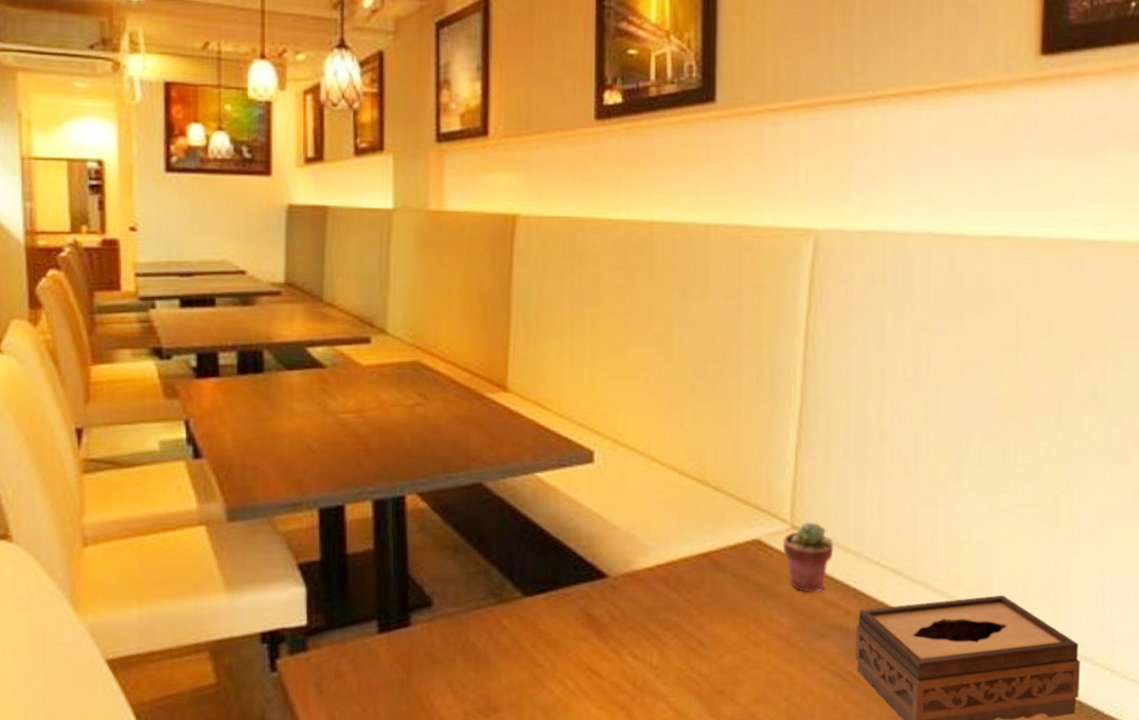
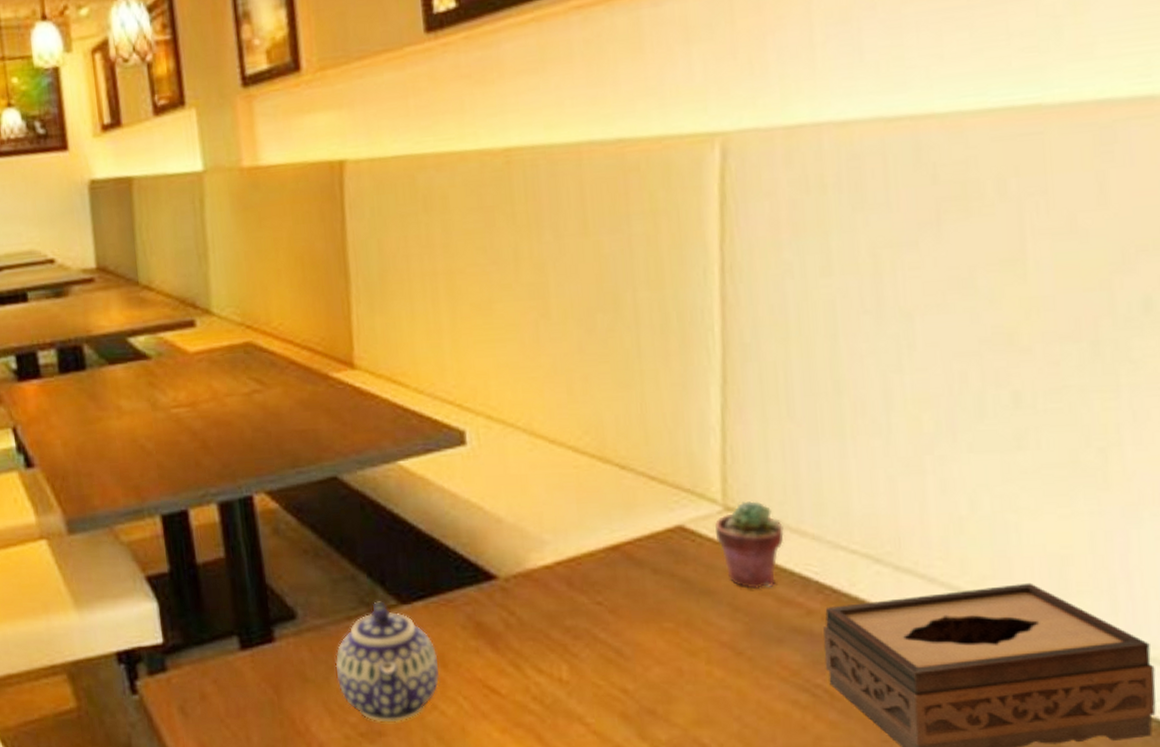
teapot: none [462,593,552,700] -> present [335,601,440,723]

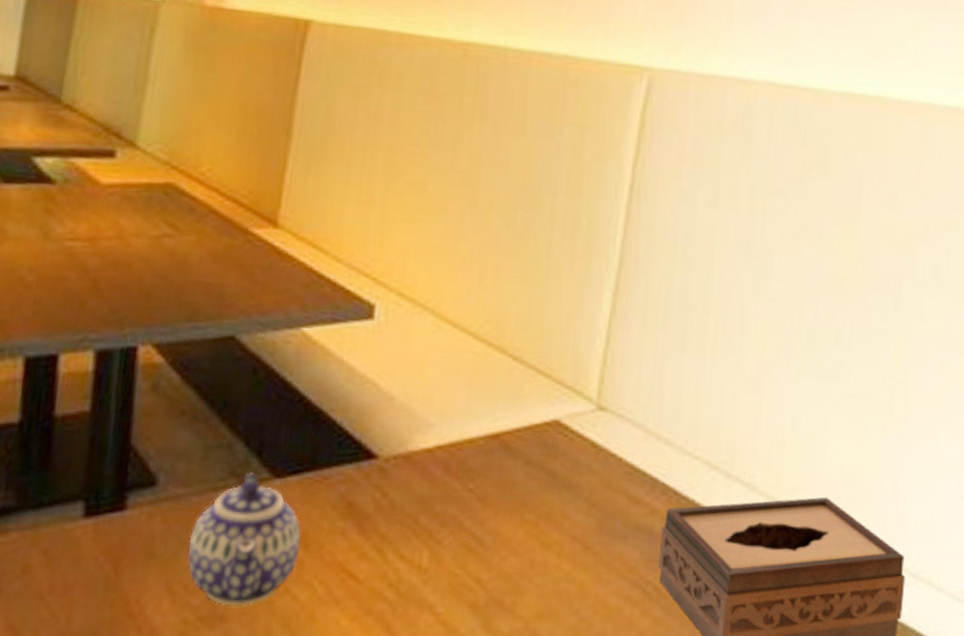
potted succulent: present [714,501,784,589] -> none [585,402,644,486]

